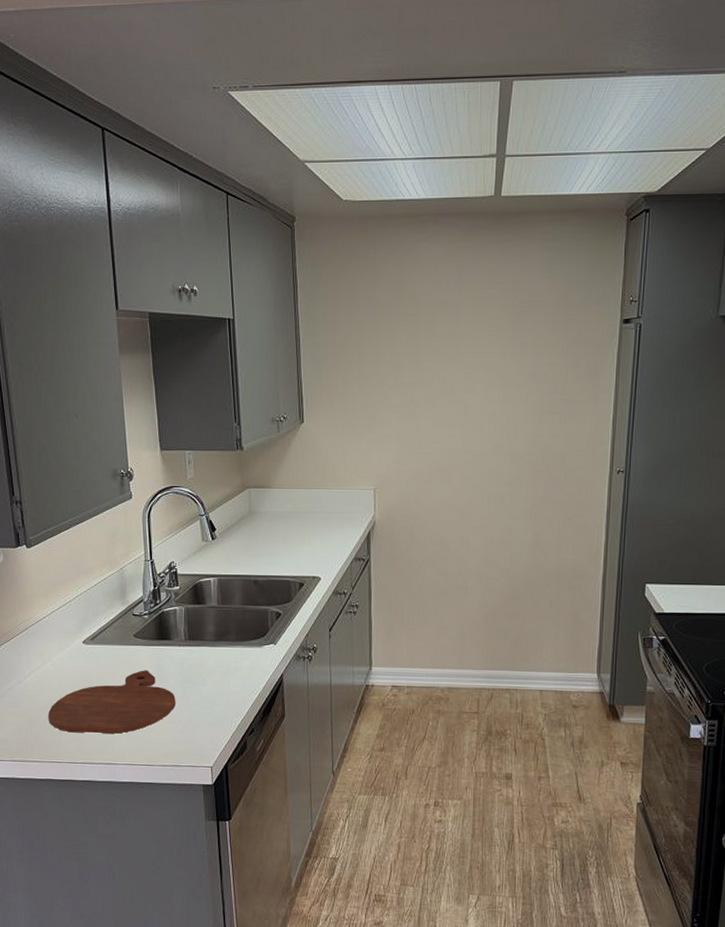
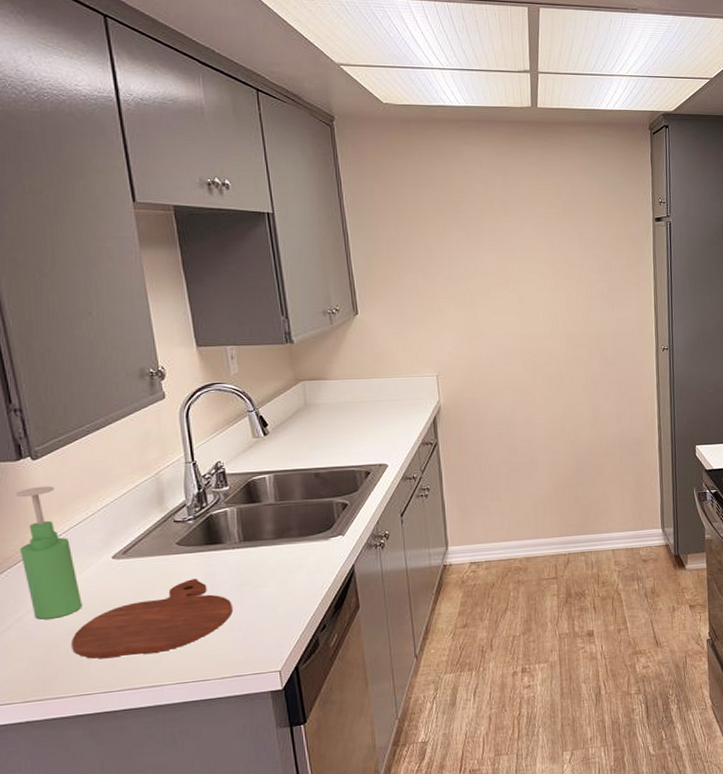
soap dispenser: none [13,572,58,691] -> present [15,485,82,620]

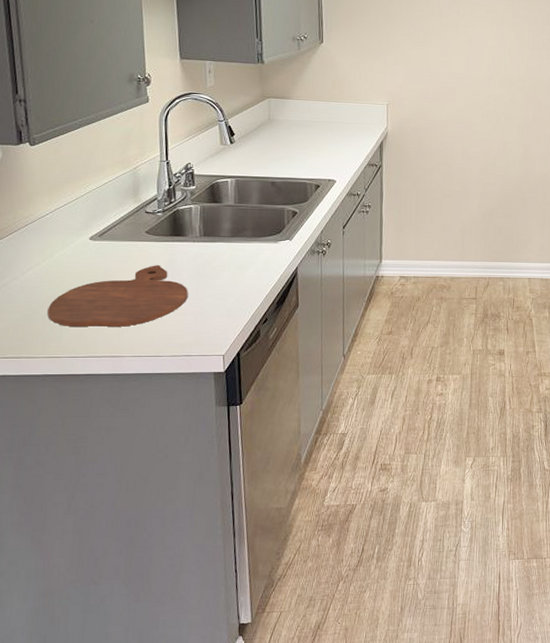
soap dispenser: present [15,485,82,620] -> none [11,169,60,287]

